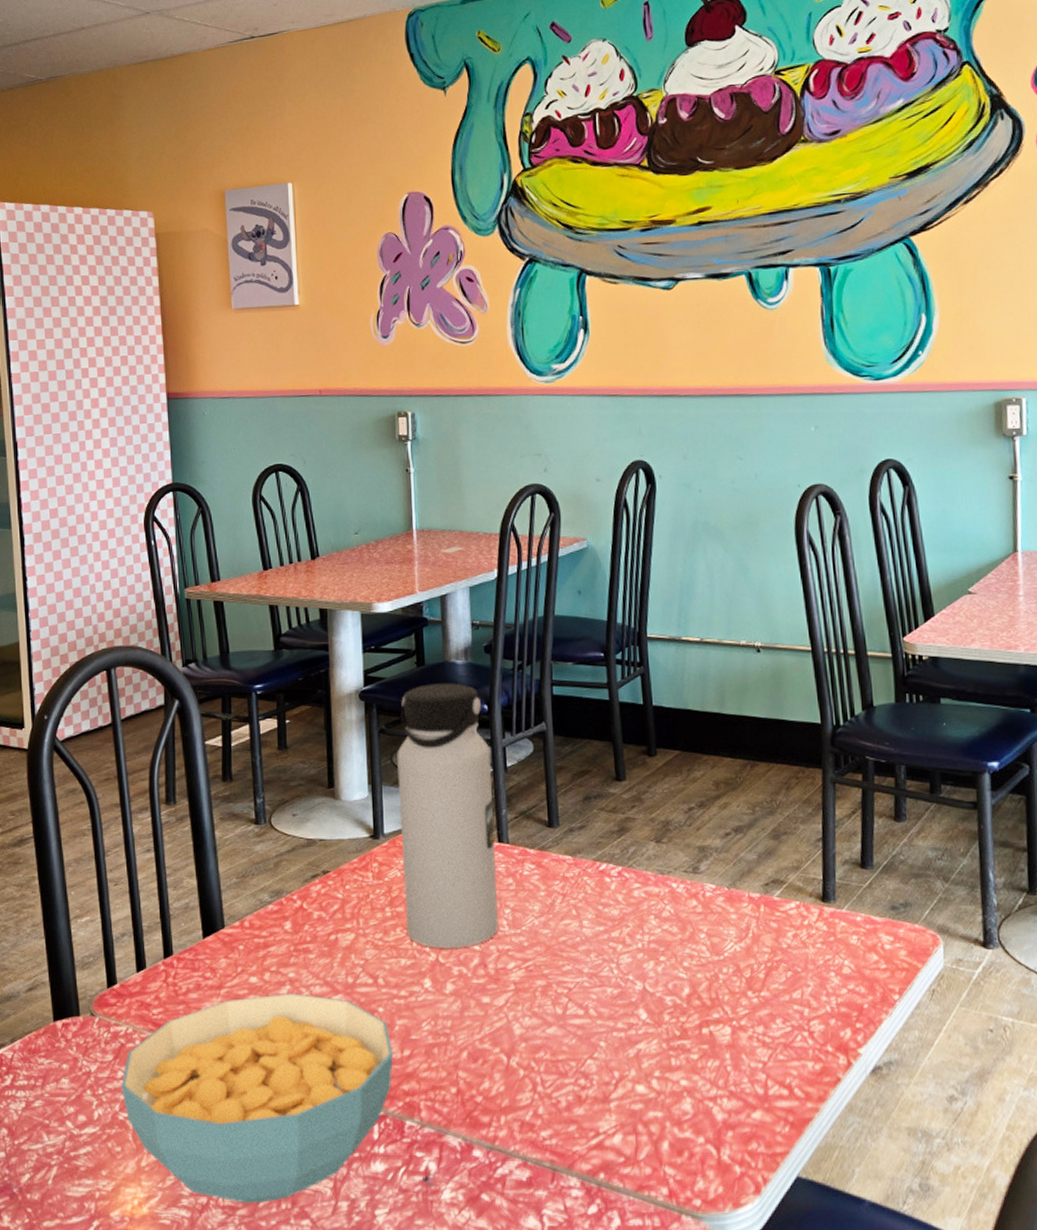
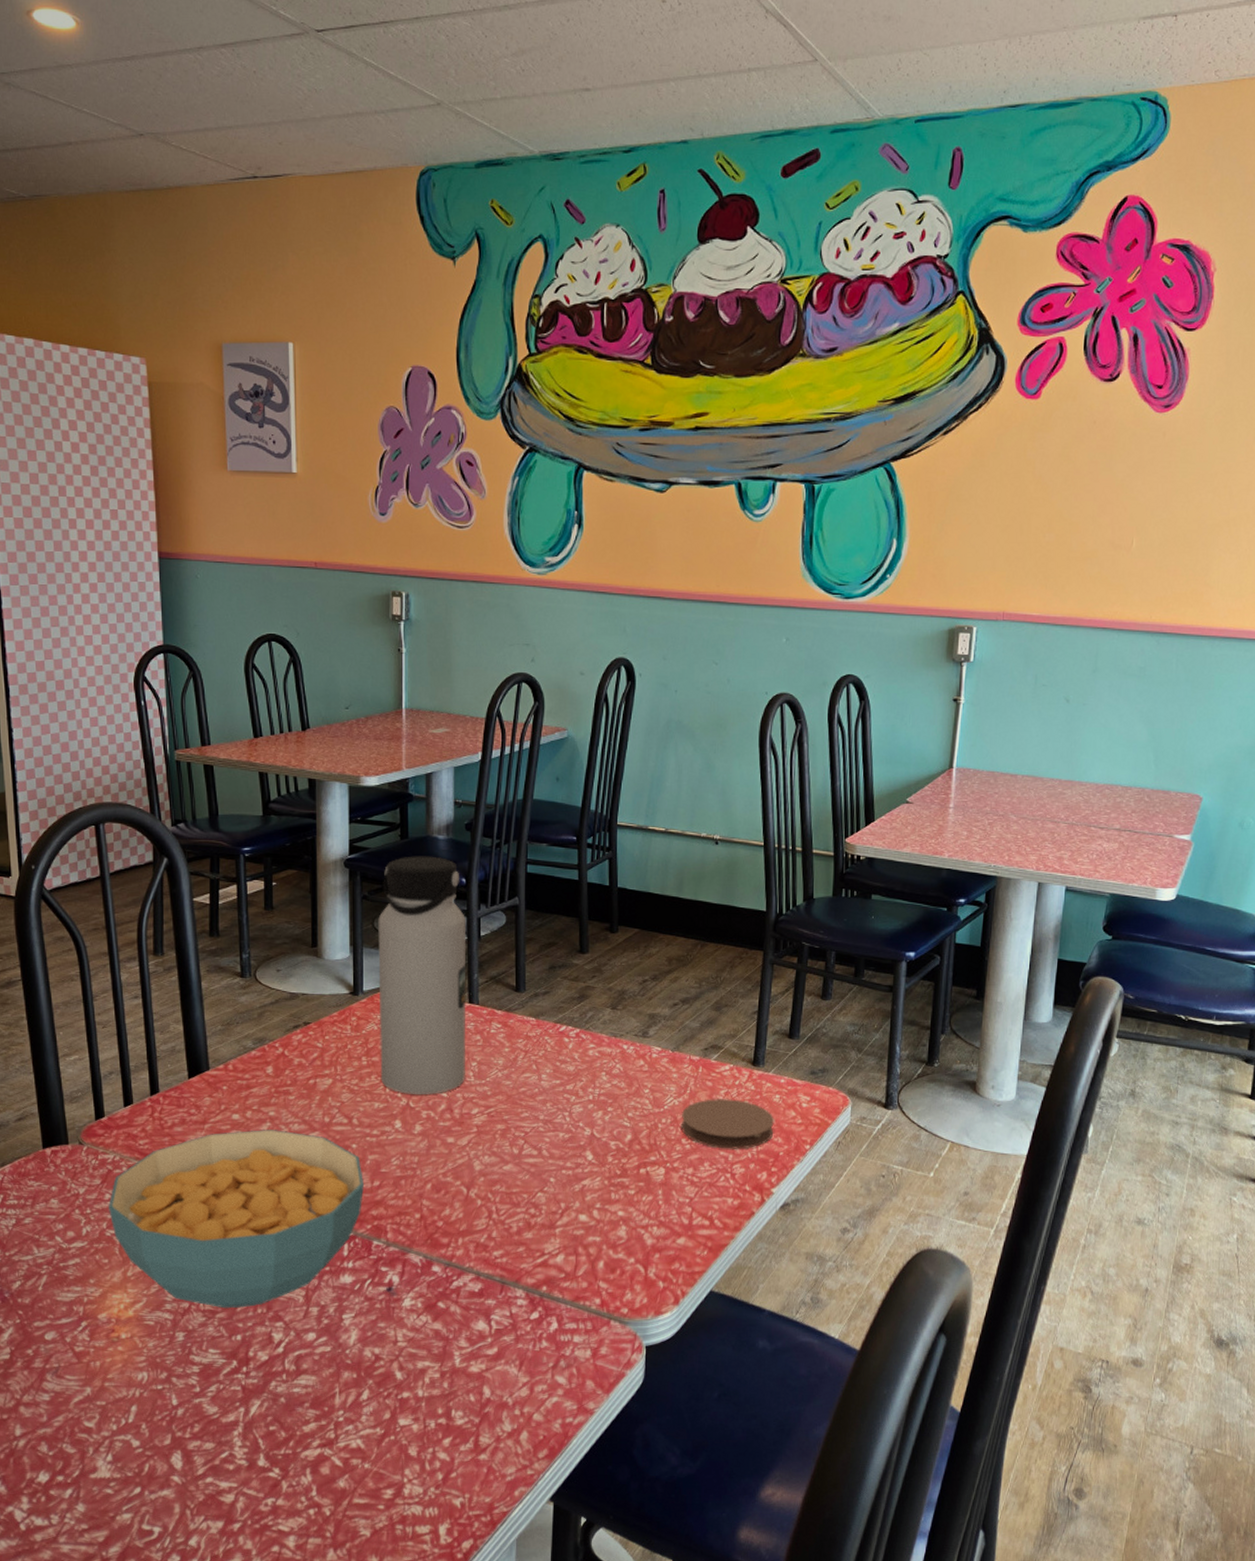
coaster: none [745,942,855,1002] -> present [680,1099,774,1149]

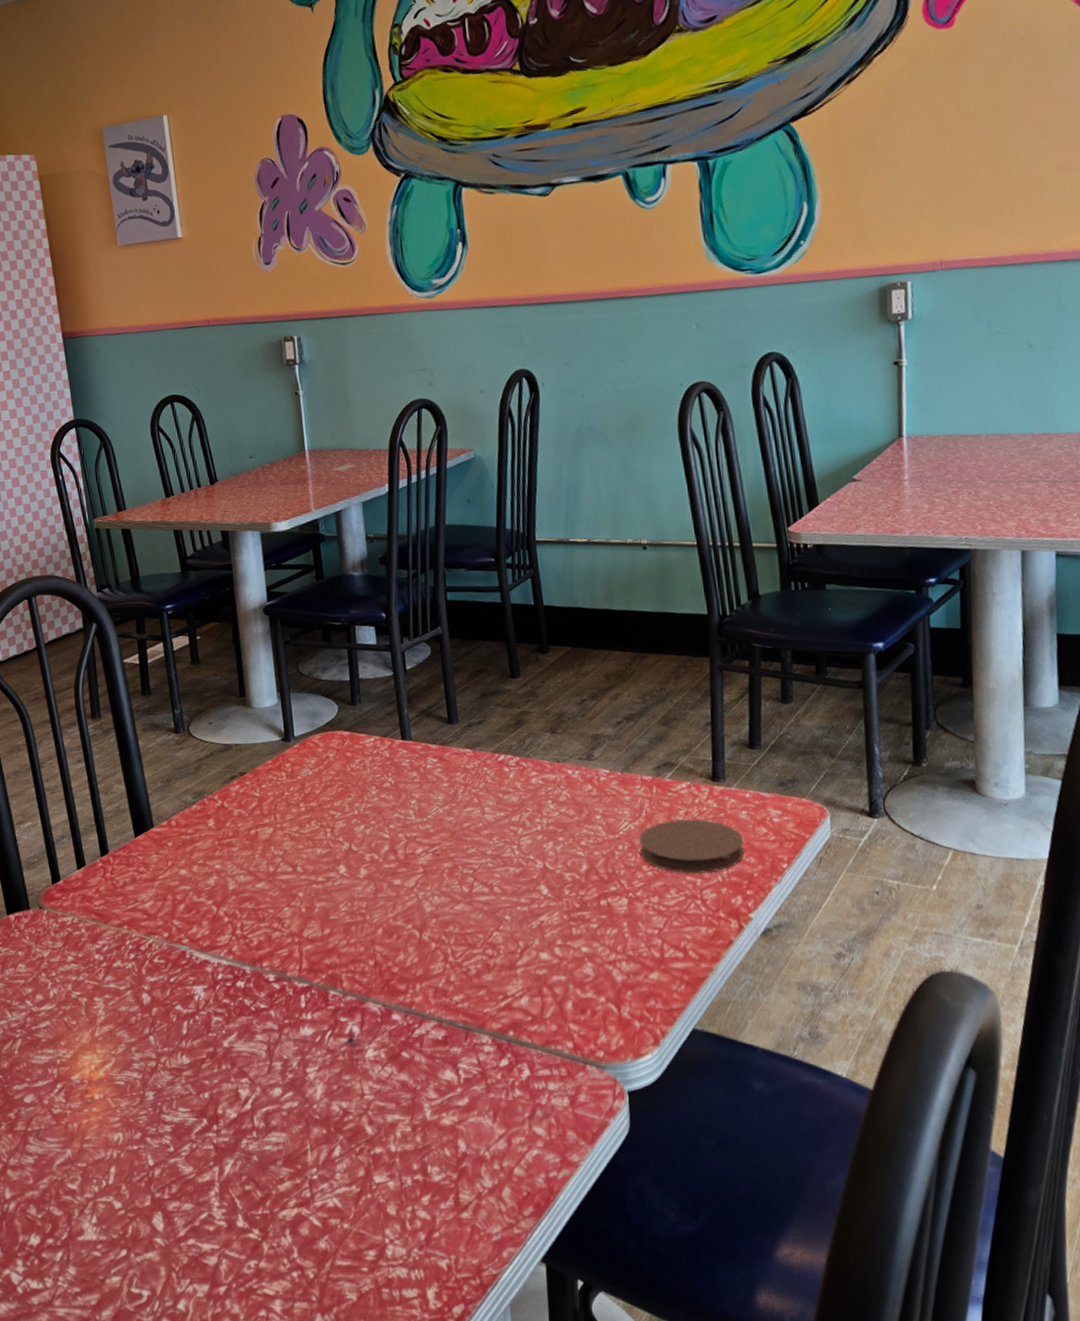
cereal bowl: present [108,1130,364,1309] -> none [71,883,315,1066]
water bottle: present [378,856,465,1094] -> none [302,594,406,838]

